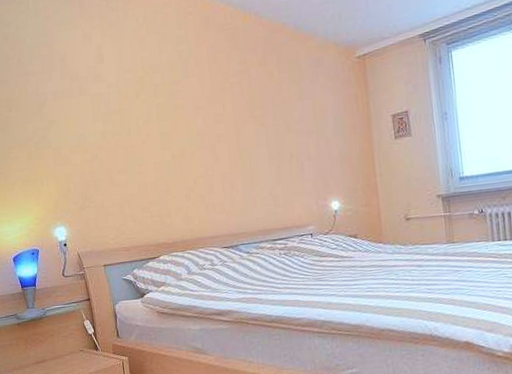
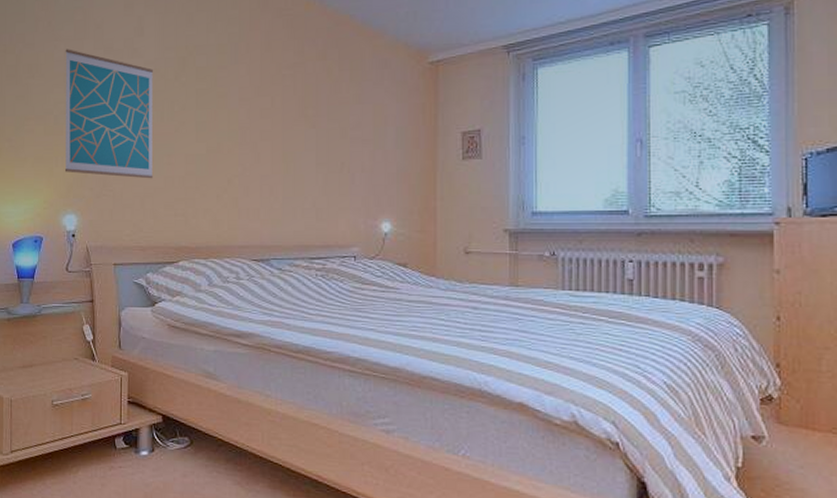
wall art: none [36,81,129,191] -> present [64,49,154,179]

